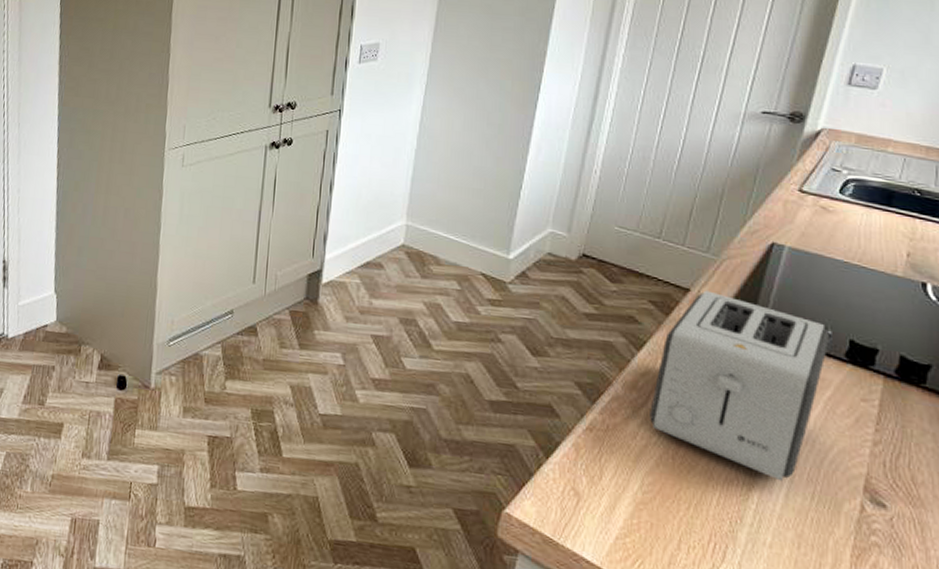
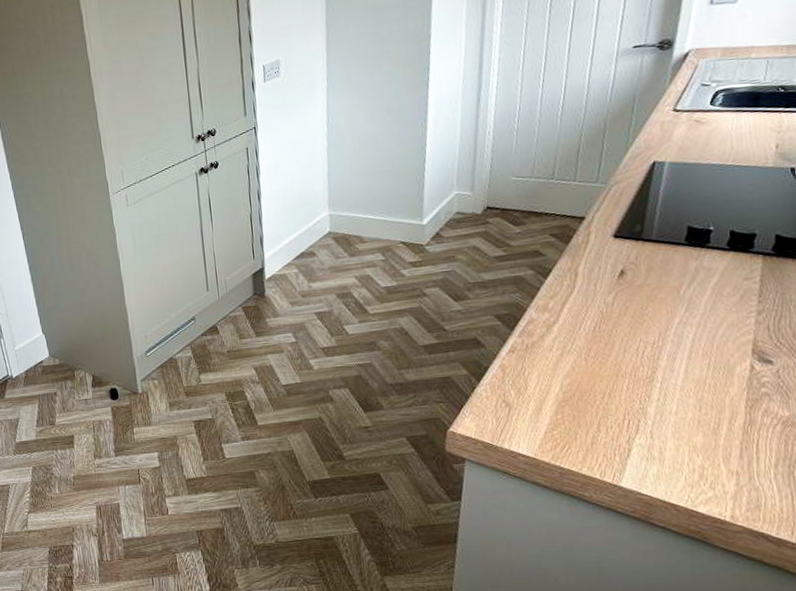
toaster: present [650,290,831,482] -> none [561,215,713,360]

